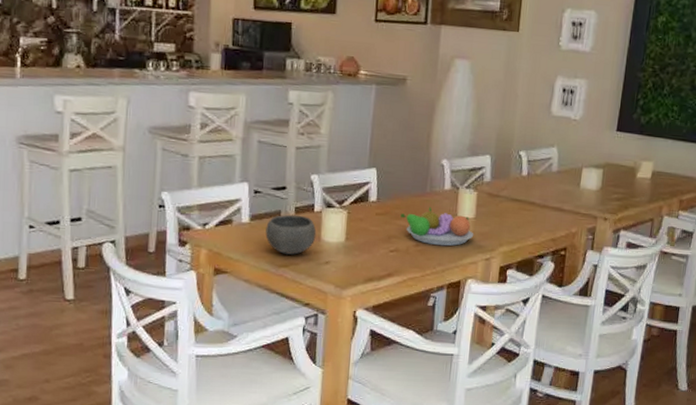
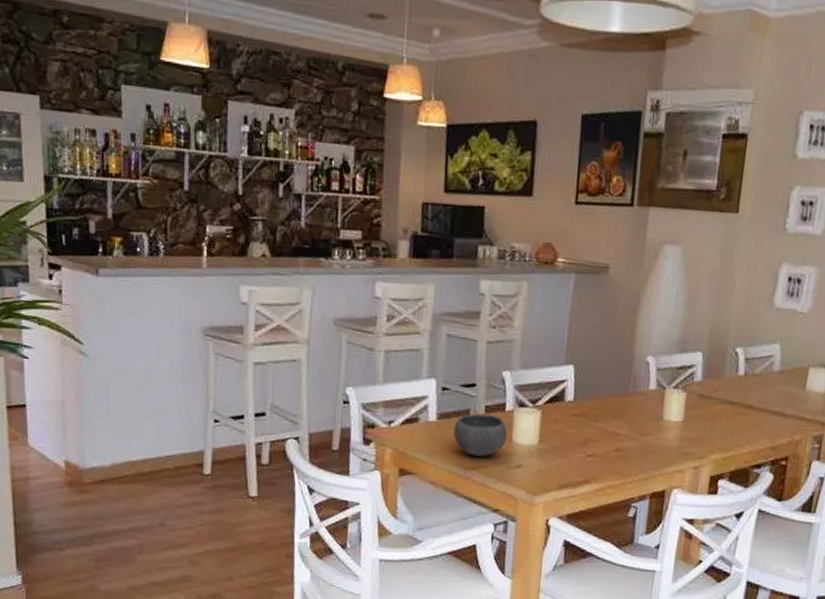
fruit bowl: present [401,207,474,246] -> none [600,408,682,452]

